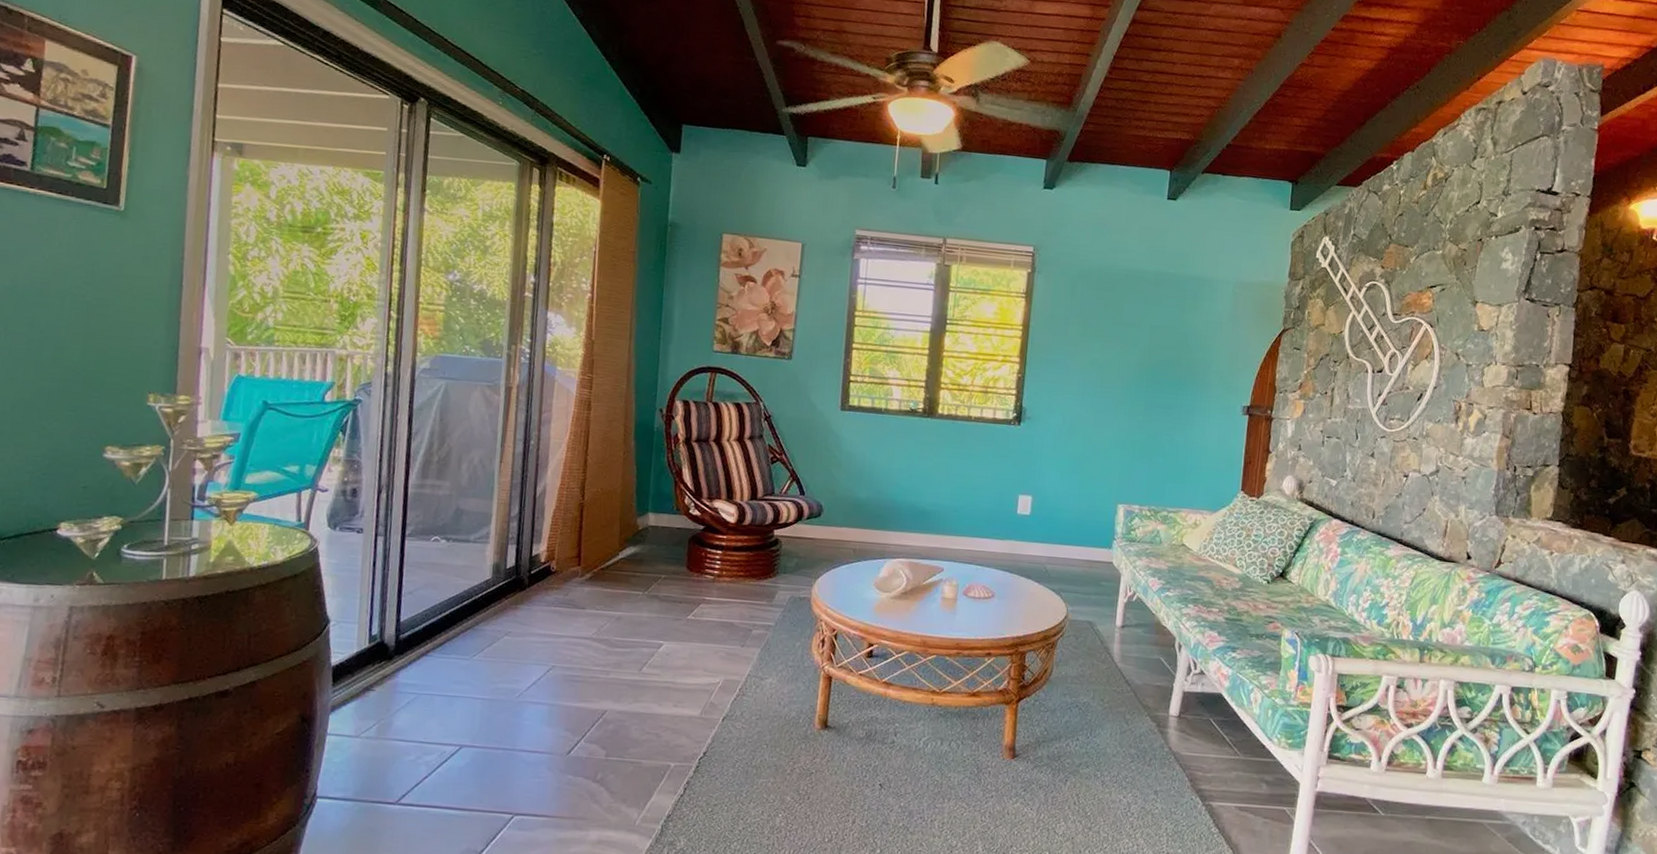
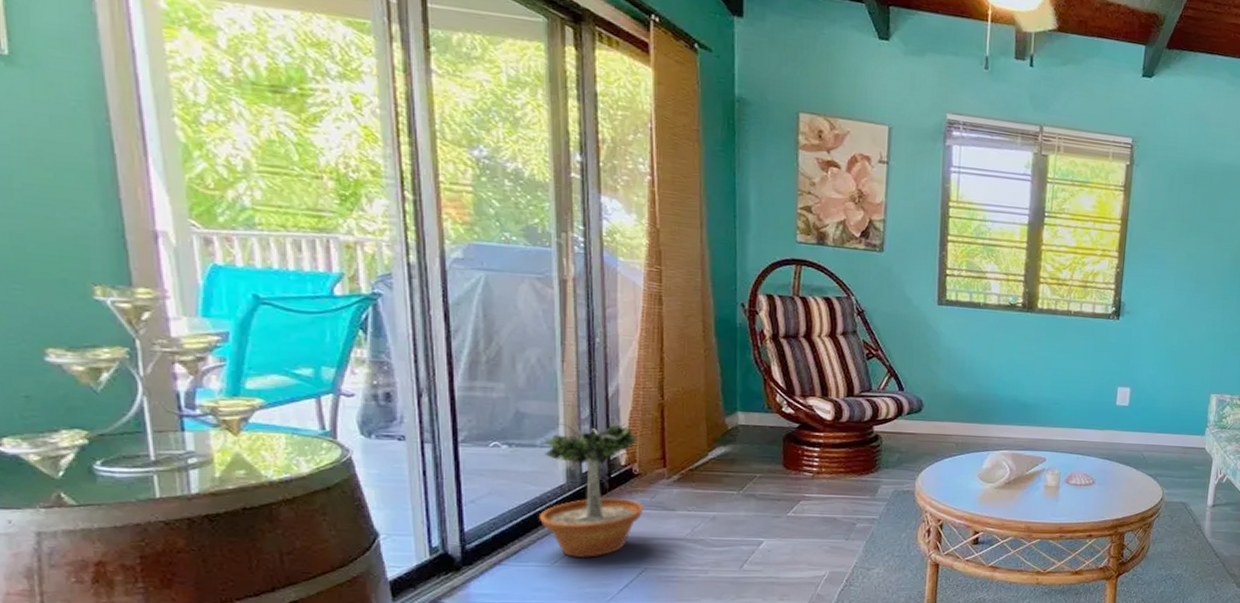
potted tree: none [464,510,558,653] -> present [538,412,644,559]

